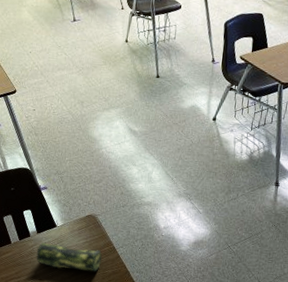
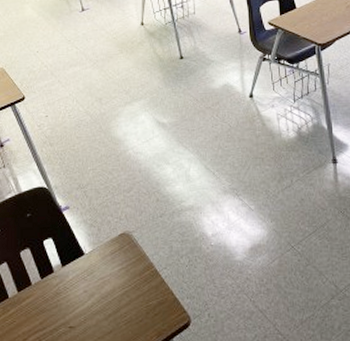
pencil case: present [36,242,102,272] -> none [63,276,144,310]

